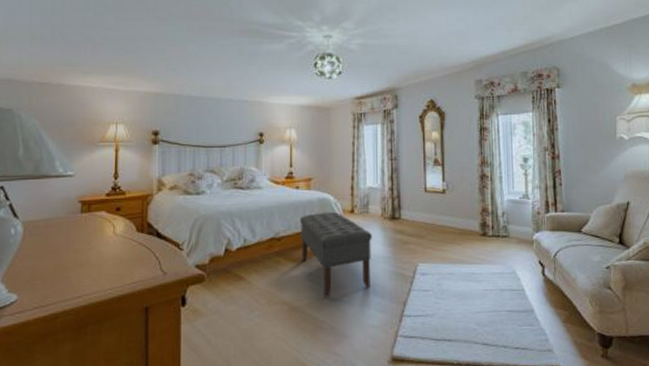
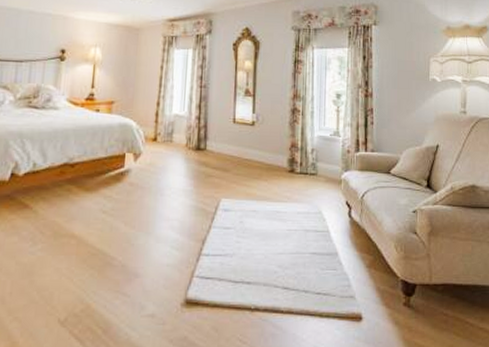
bench: present [299,211,372,298] -> none [96,138,174,232]

